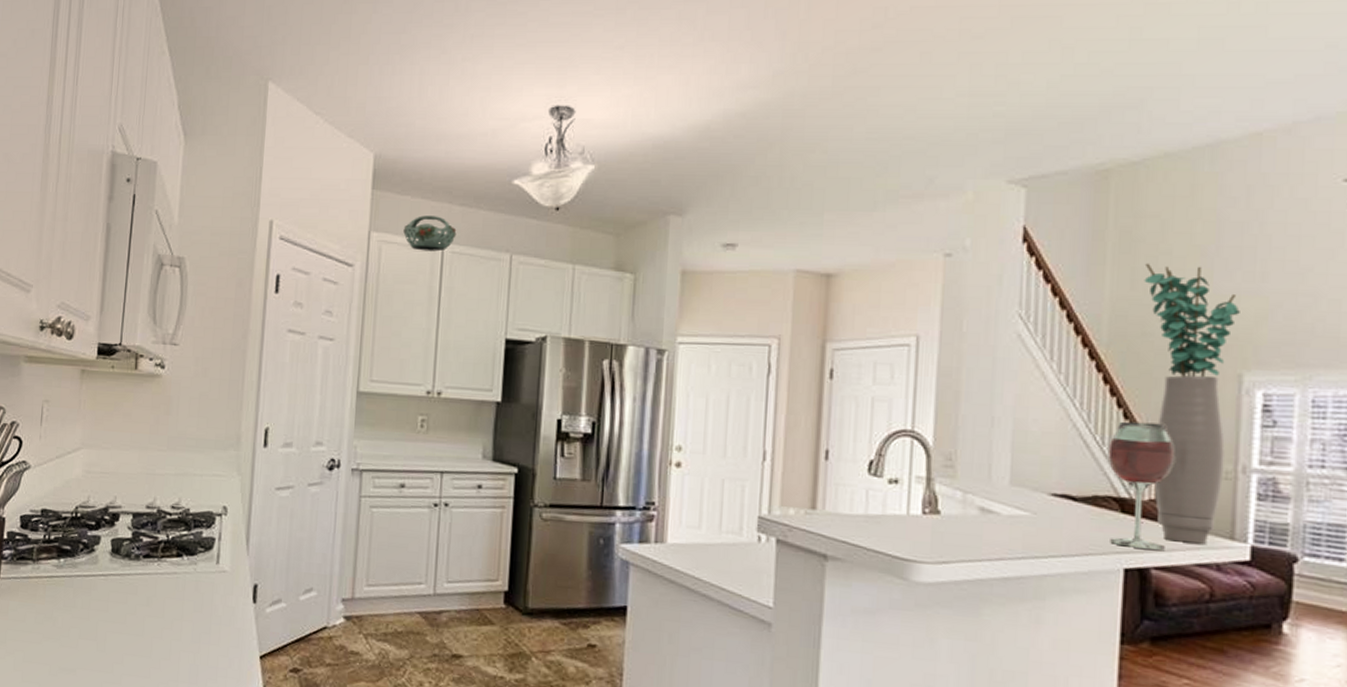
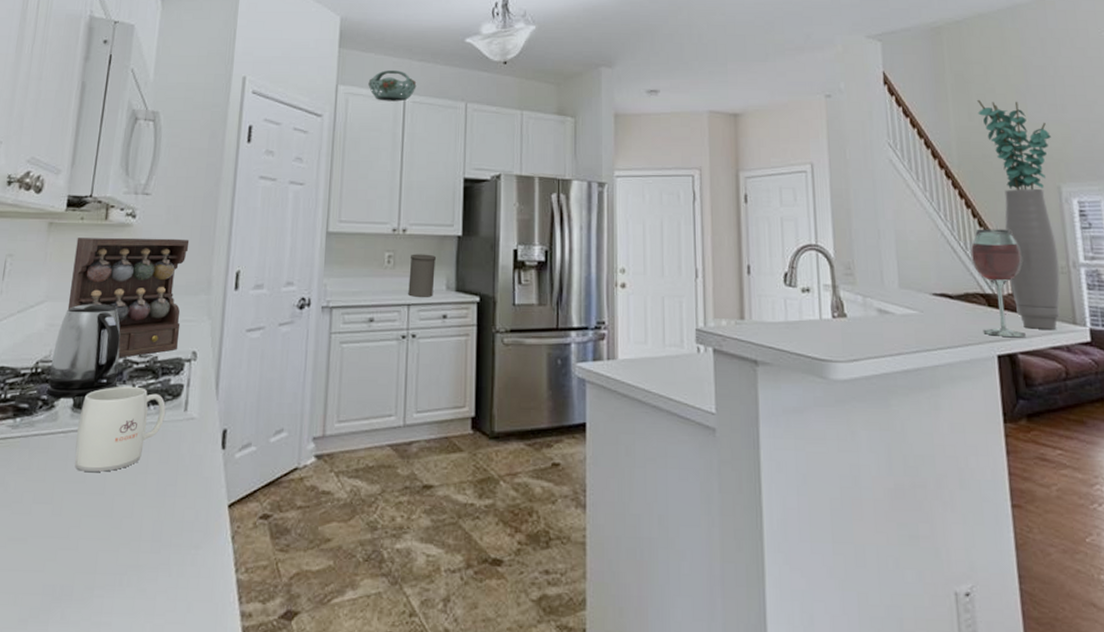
kettle: none [86,452,154,544] -> present [46,303,121,399]
spice rack: none [102,386,218,508] -> present [67,237,190,358]
mug: none [115,535,199,615] -> present [75,386,166,472]
canister: none [441,419,472,467] -> present [408,254,436,298]

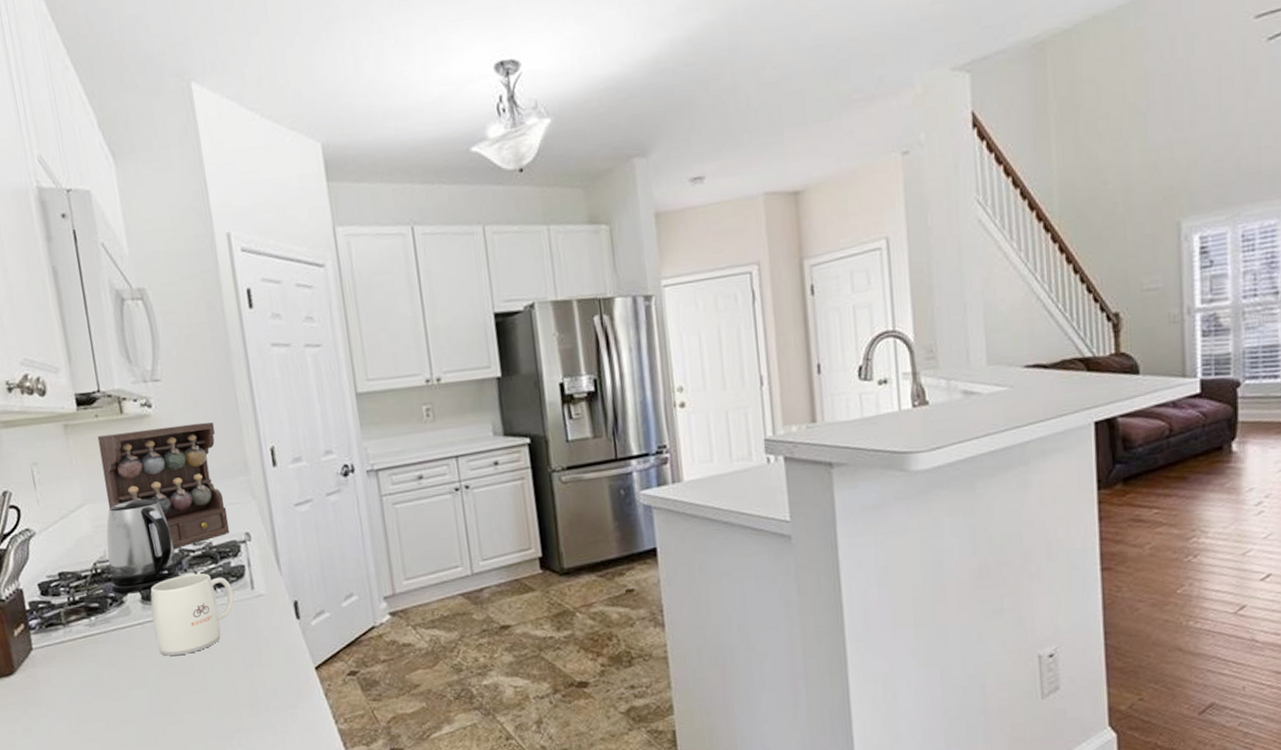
decorative basket: present [368,70,417,102] -> none [368,198,424,238]
canister: present [408,254,436,298] -> none [450,401,481,449]
wineglass: present [970,229,1026,338] -> none [1069,281,1129,402]
vase: present [976,99,1061,330] -> none [1085,124,1174,389]

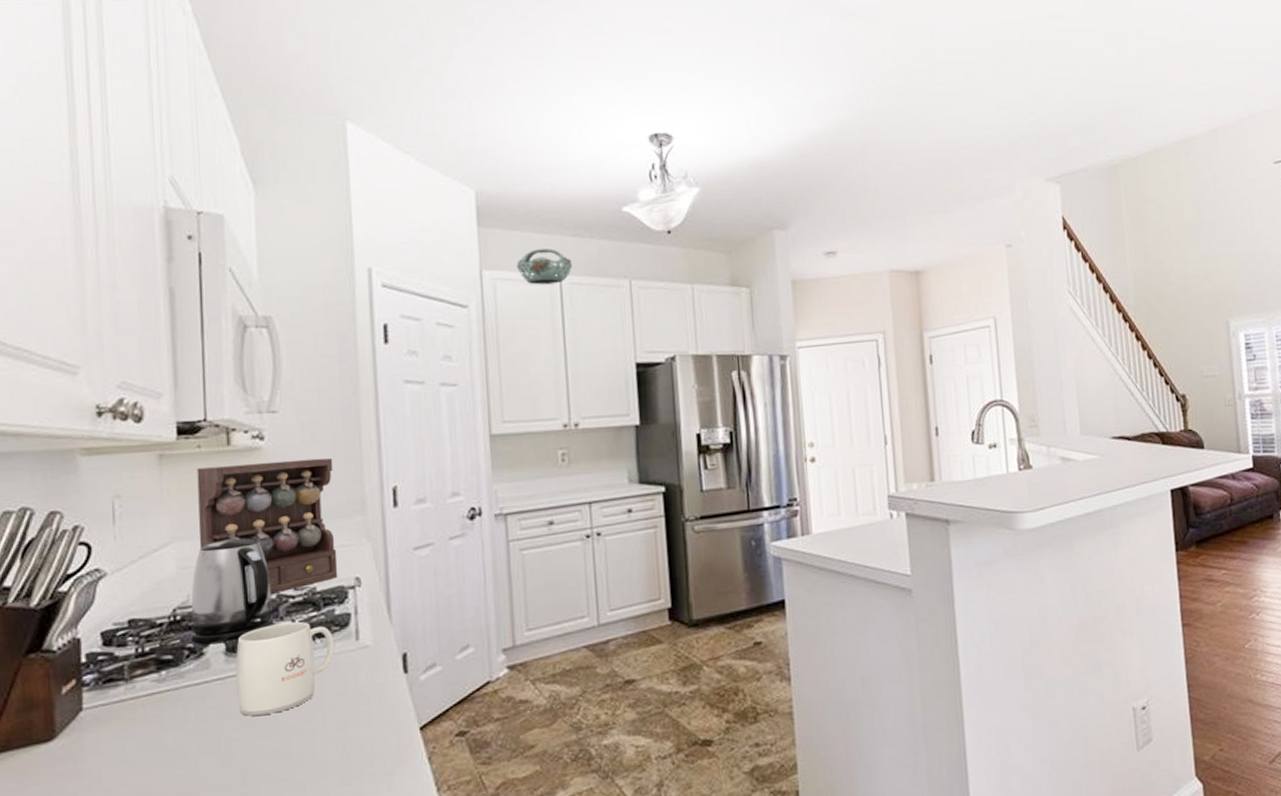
decorative basket: none [368,198,424,238] -> present [517,248,573,285]

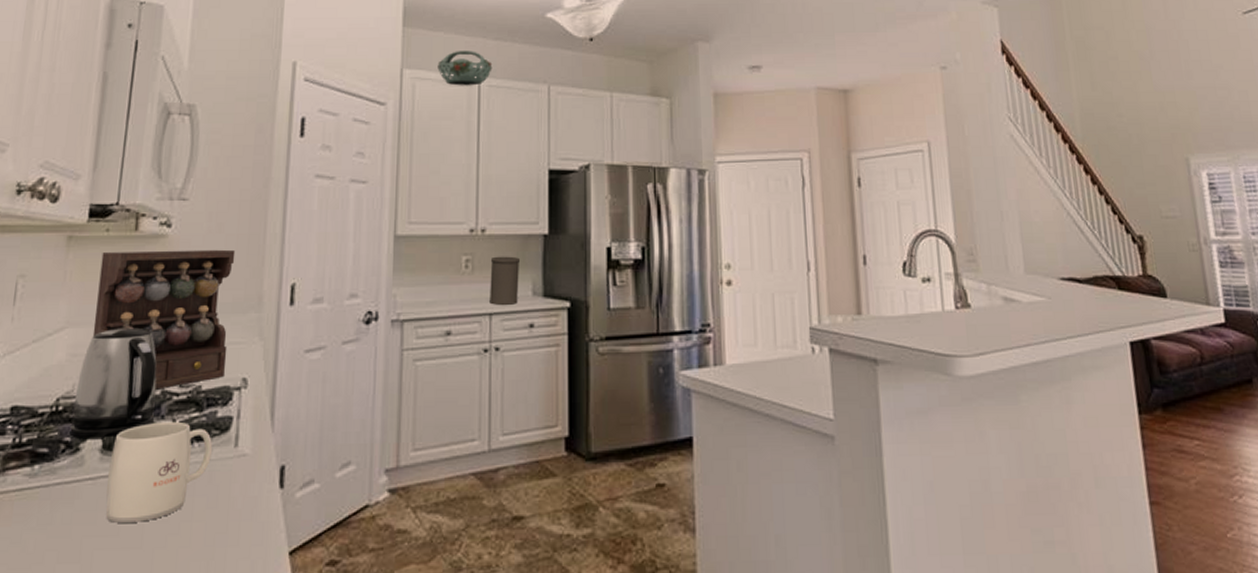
canister: none [586,447,615,495] -> present [489,256,519,306]

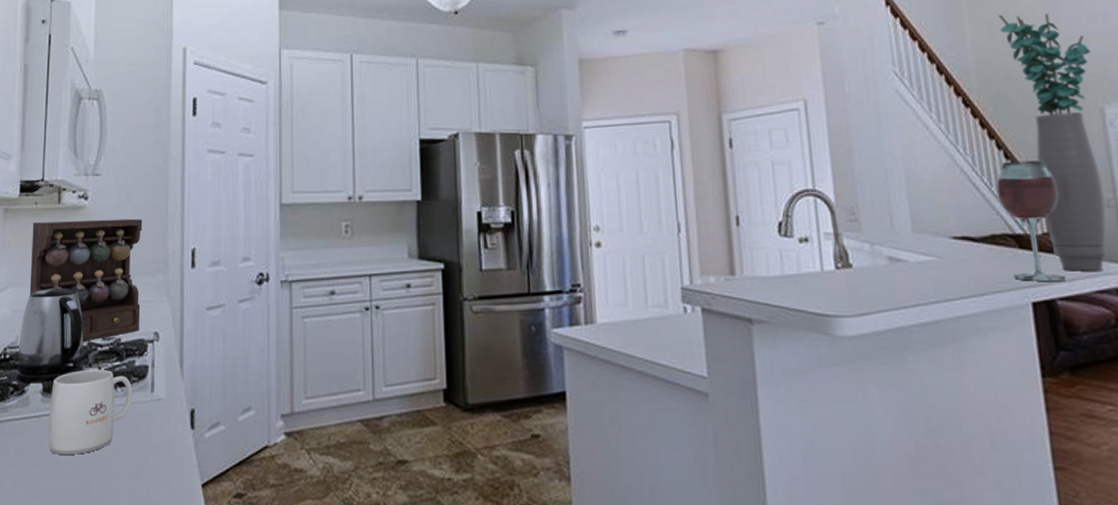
decorative basket: present [437,51,493,86] -> none [312,29,363,63]
canister: present [489,256,519,306] -> none [368,221,396,268]
wineglass: none [1098,206,1158,322] -> present [995,160,1066,282]
vase: none [1099,67,1193,312] -> present [998,13,1108,271]

